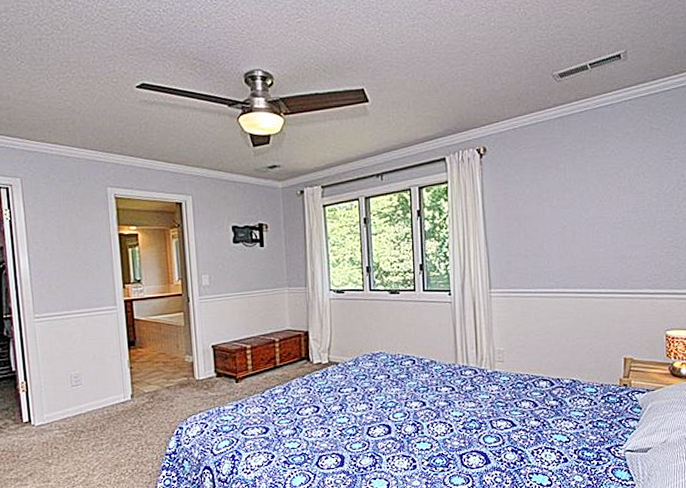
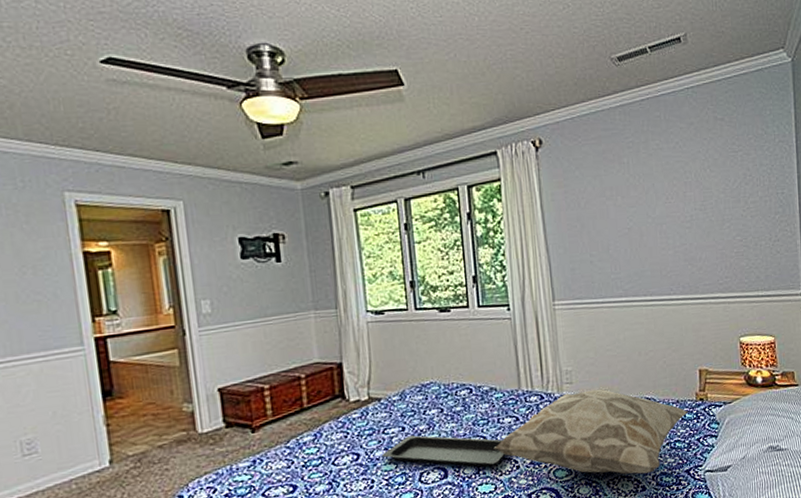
serving tray: none [337,395,441,427] -> present [381,435,505,467]
decorative pillow: none [431,368,611,447] -> present [493,389,688,475]

